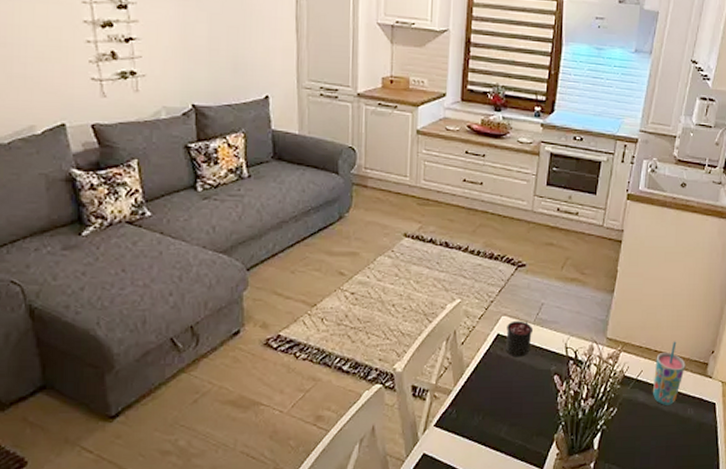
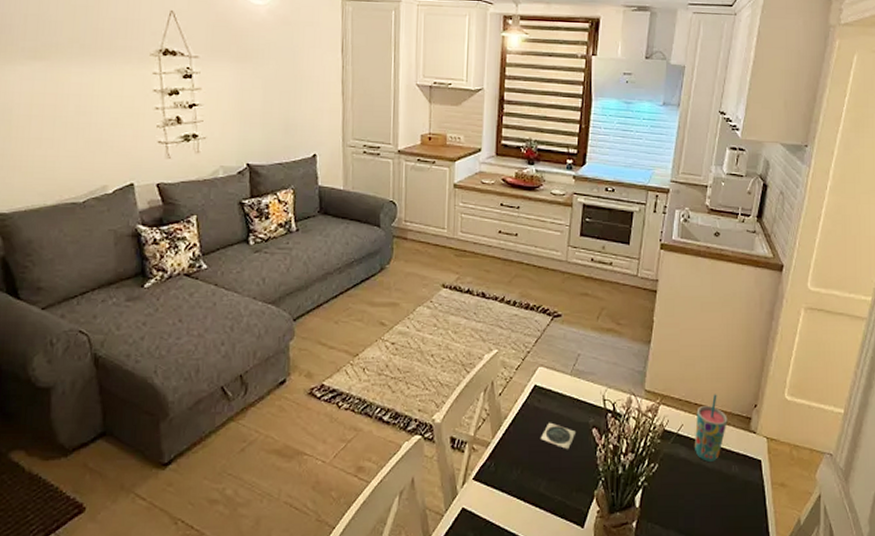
coaster: none [502,370,538,395] -> present [540,422,577,449]
candle: present [506,321,534,357] -> none [543,372,571,409]

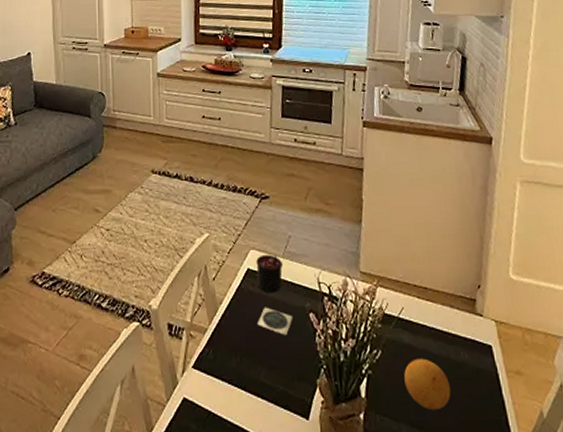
candle: none [543,372,571,409] -> present [256,254,284,294]
fruit: none [678,471,720,518] -> present [404,358,451,409]
cup: present [695,394,728,462] -> none [416,274,451,347]

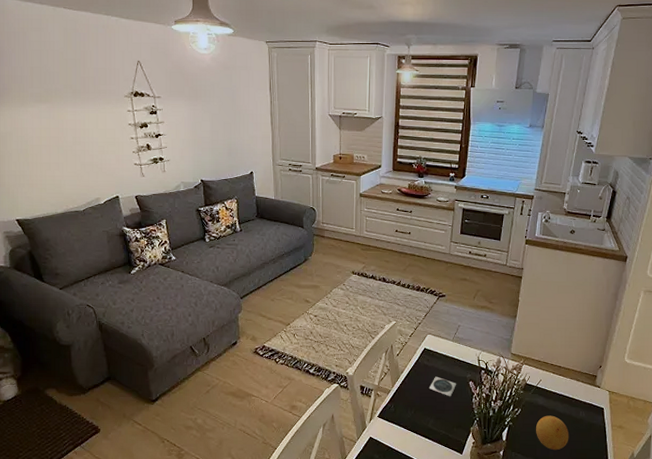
candle: present [256,254,284,294] -> none [431,338,453,367]

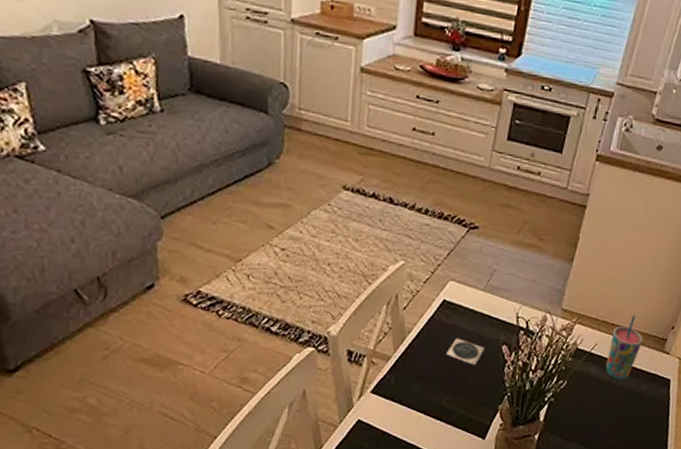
fruit: present [536,415,569,450] -> none [583,389,625,431]
cup: none [550,357,577,408] -> present [606,315,643,380]

